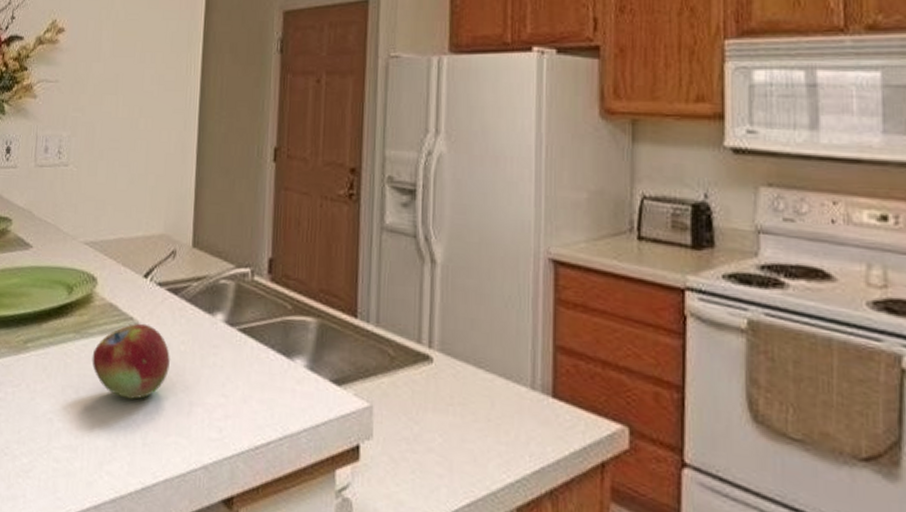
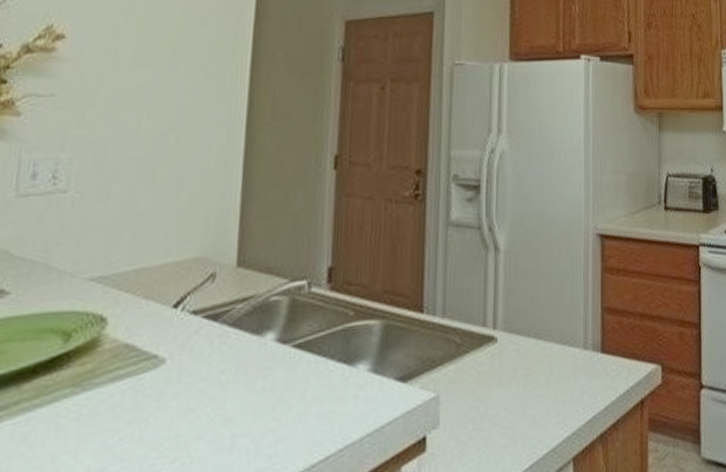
fruit: present [92,323,170,400] -> none [97,359,207,449]

